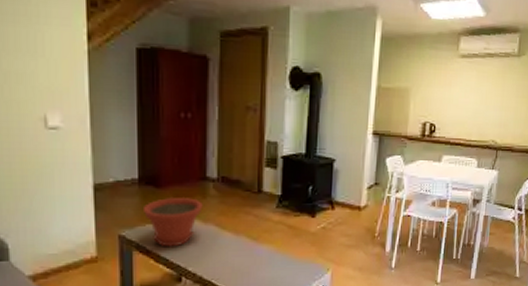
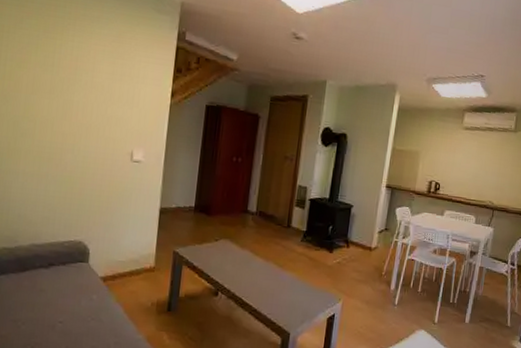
plant pot: present [144,196,203,247] -> none [195,224,242,266]

